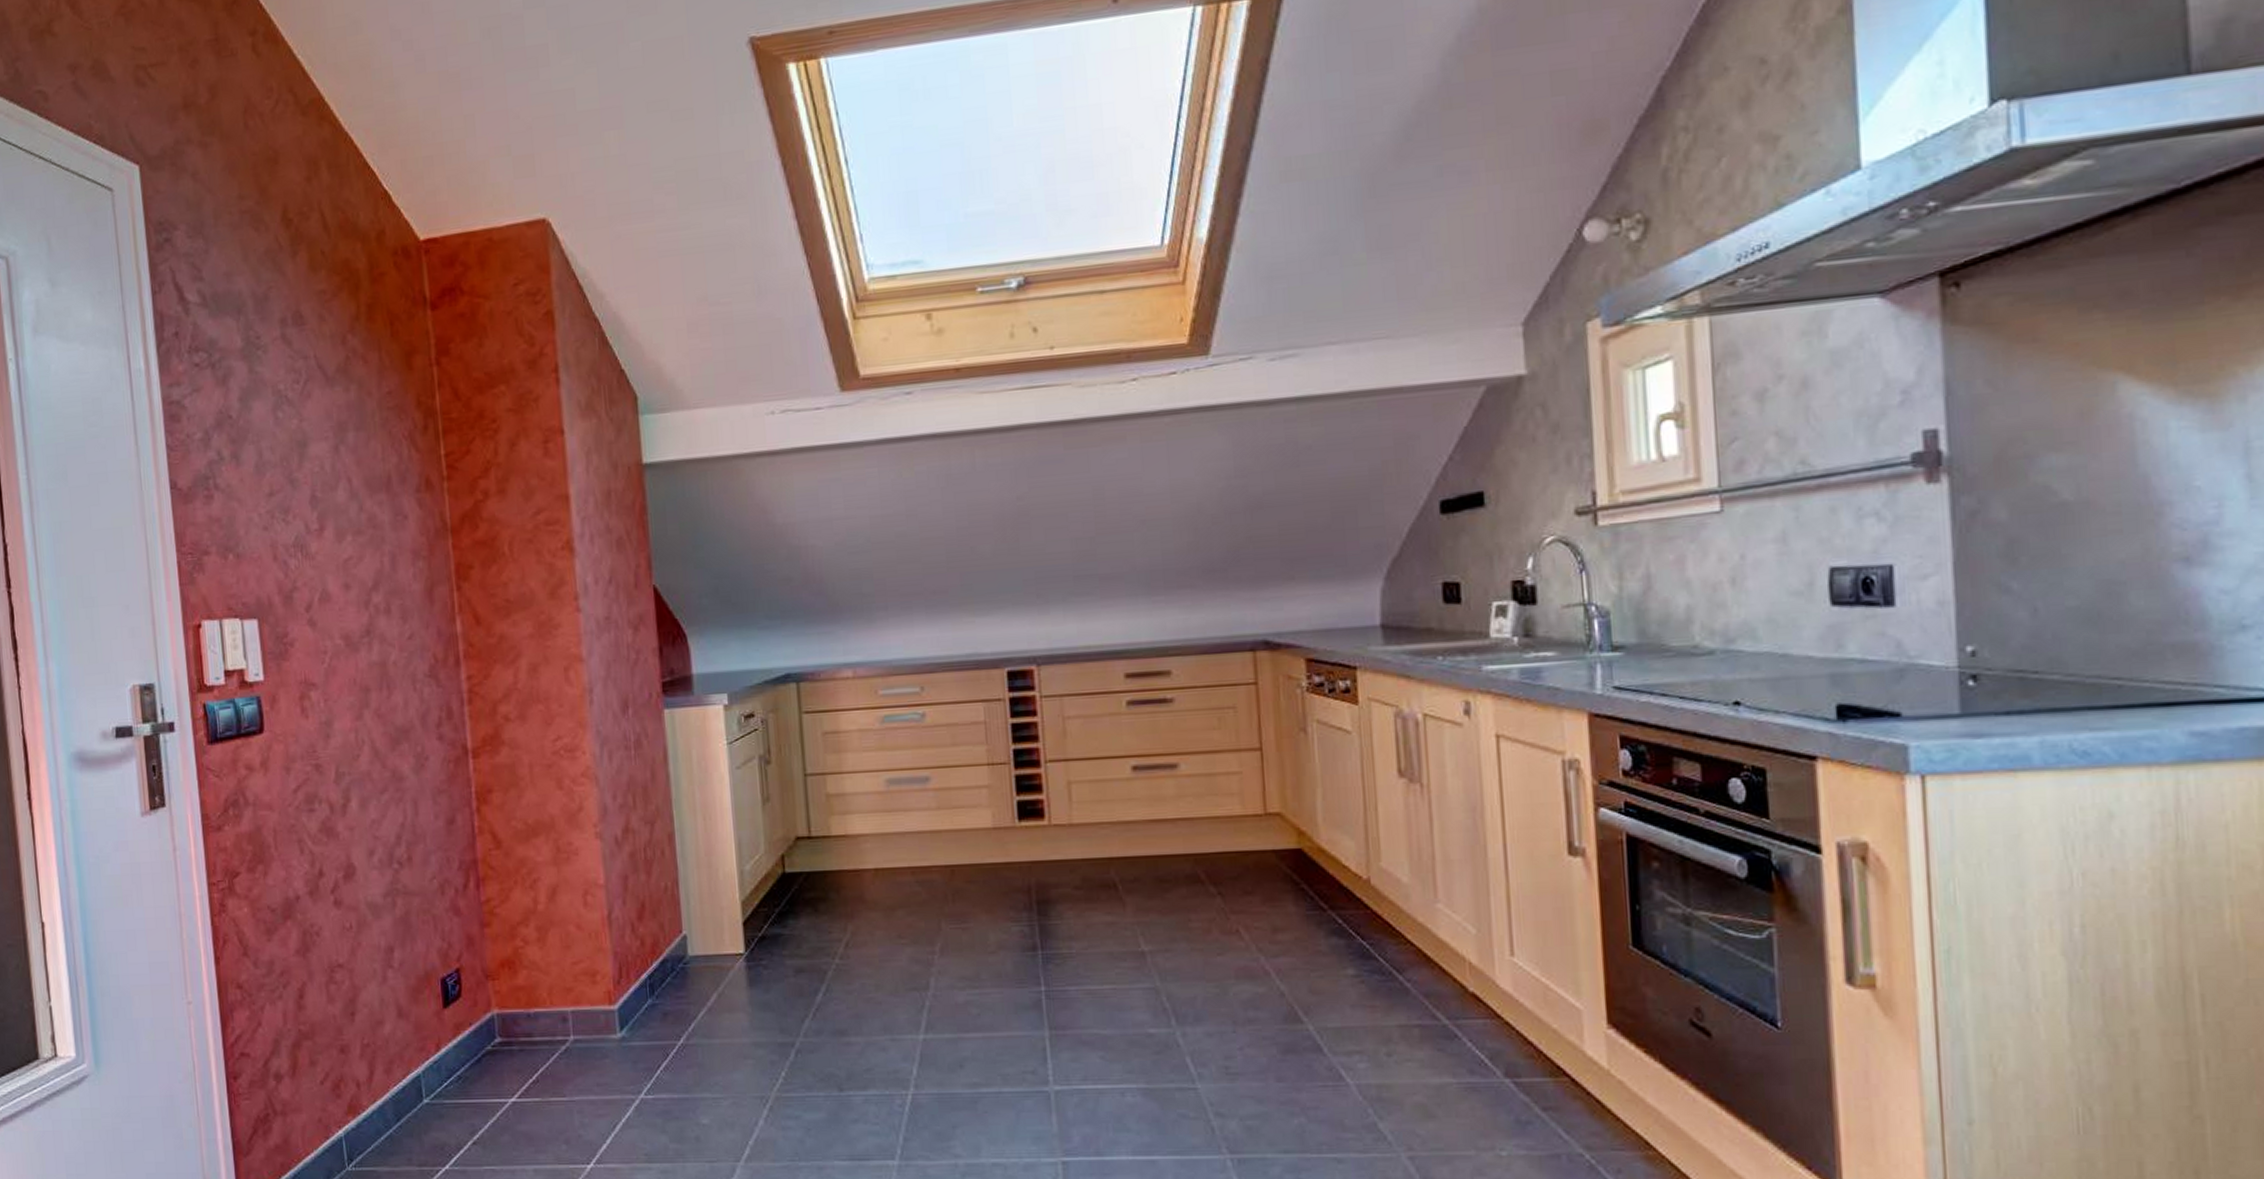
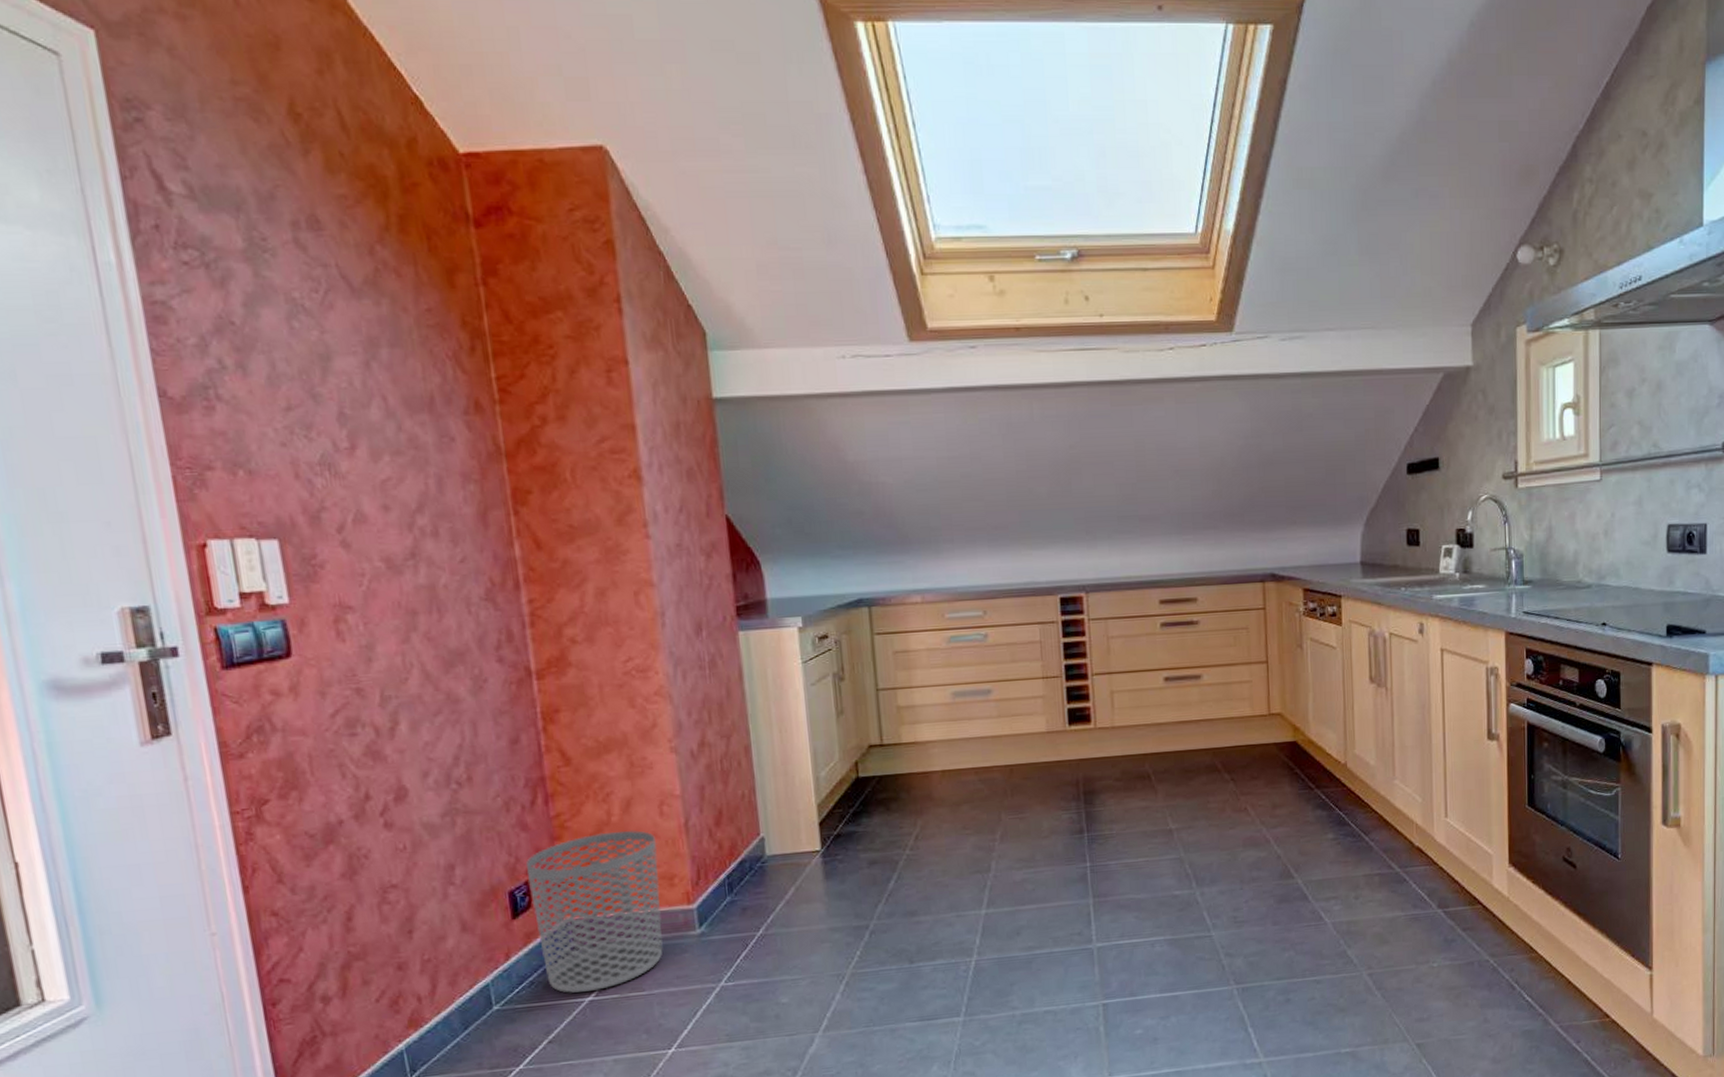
waste bin: none [458,920,585,1093] -> present [526,830,663,993]

